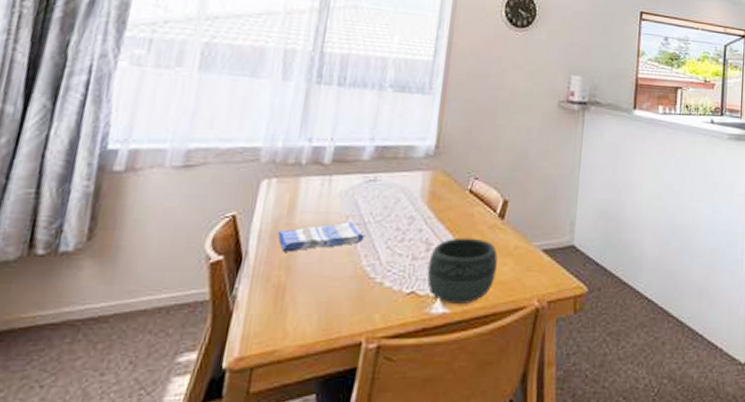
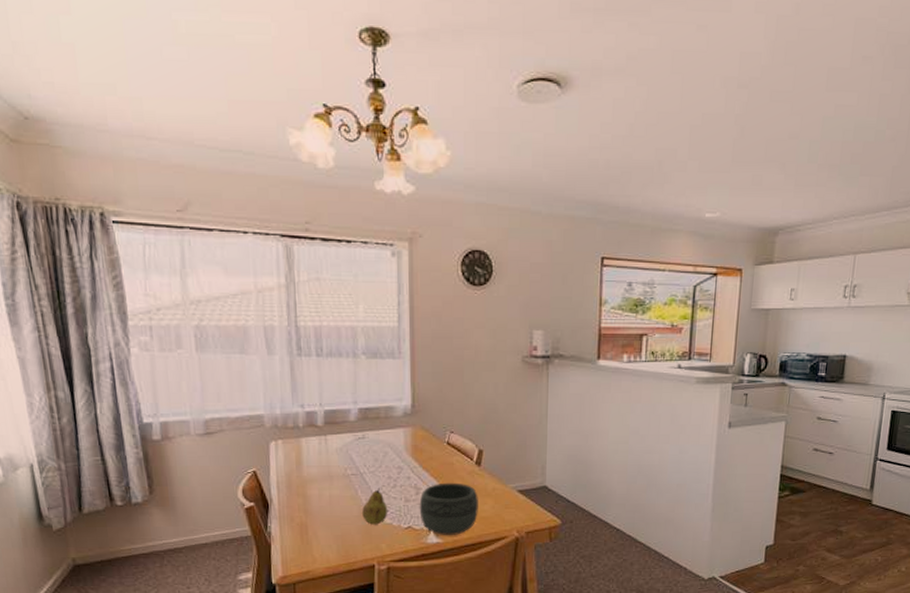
dish towel: present [277,222,366,252] -> none [291,473,364,498]
fruit: none [356,241,390,289] -> present [361,488,388,525]

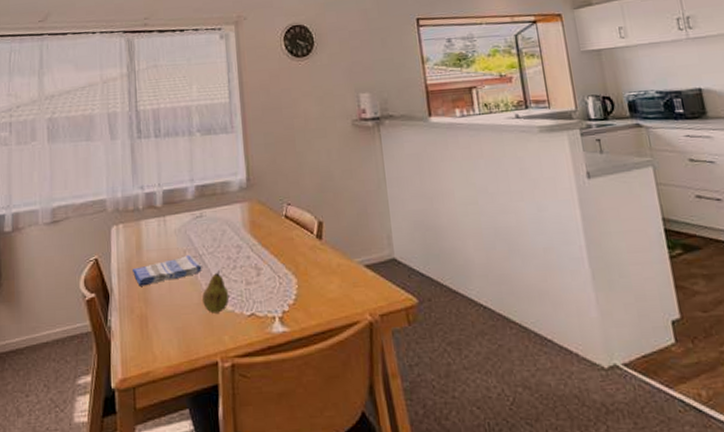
dish towel: none [291,473,364,498] -> present [131,255,203,286]
bowl: present [419,482,478,536] -> none [261,260,325,324]

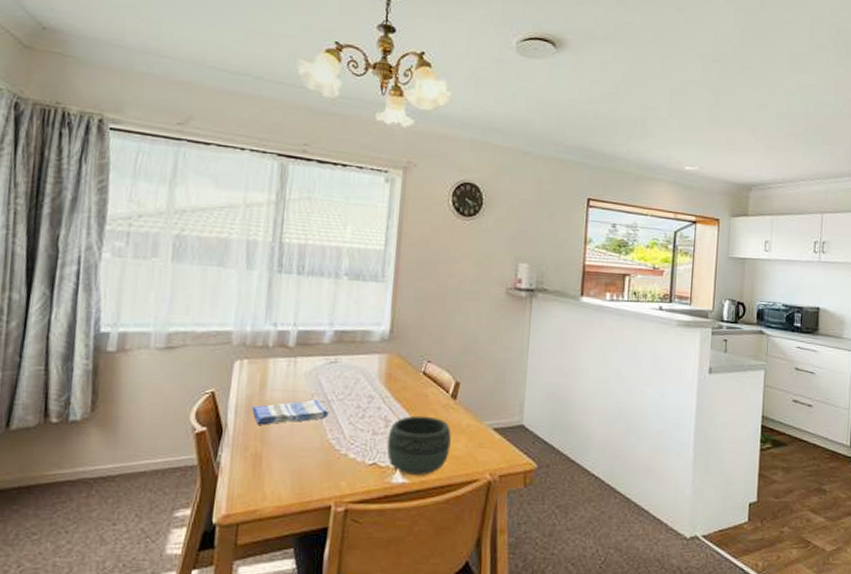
fruit: present [201,270,230,314] -> none [323,418,353,459]
bowl: none [261,260,325,324] -> present [387,415,451,476]

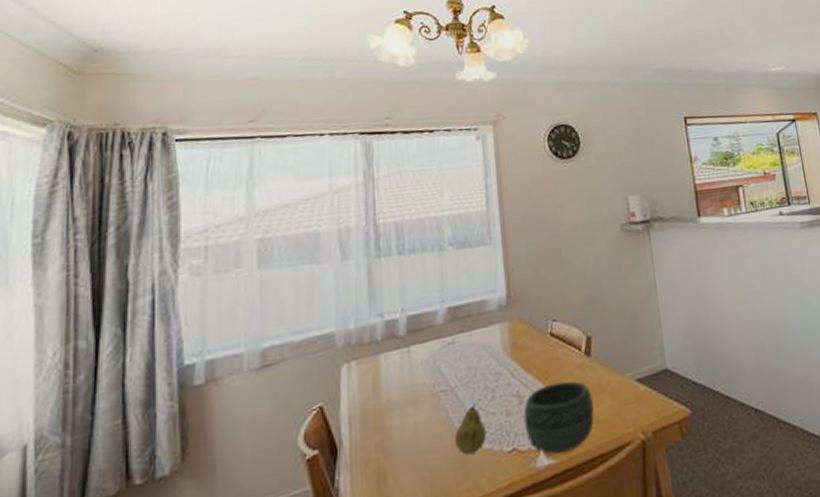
dish towel: present [251,399,330,425] -> none [367,389,456,434]
fruit: none [323,418,353,459] -> present [454,403,487,455]

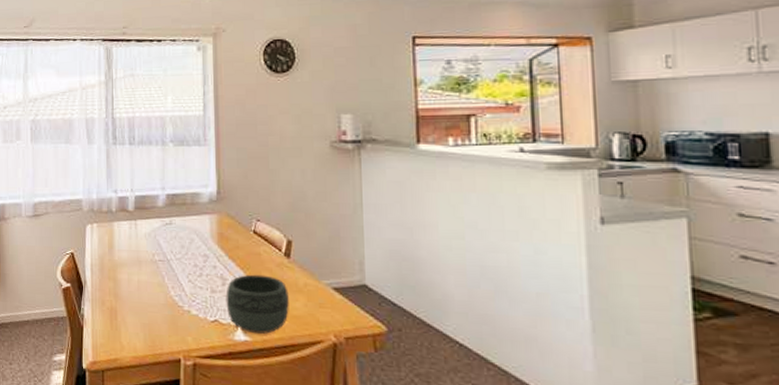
fruit: present [454,403,487,455] -> none [168,276,194,315]

